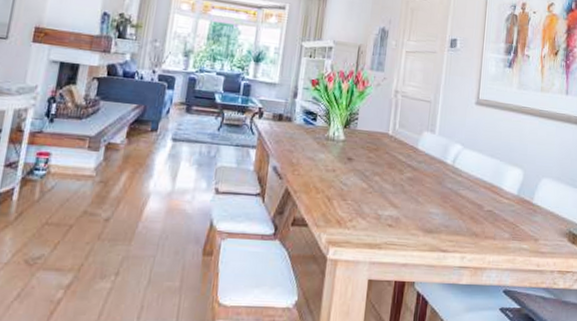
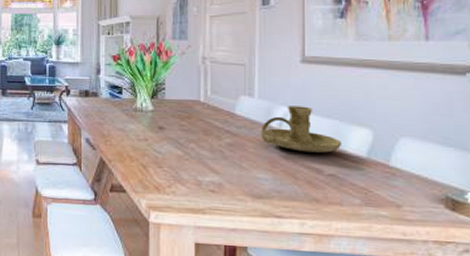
candle holder: none [437,144,499,190] -> present [260,106,341,153]

